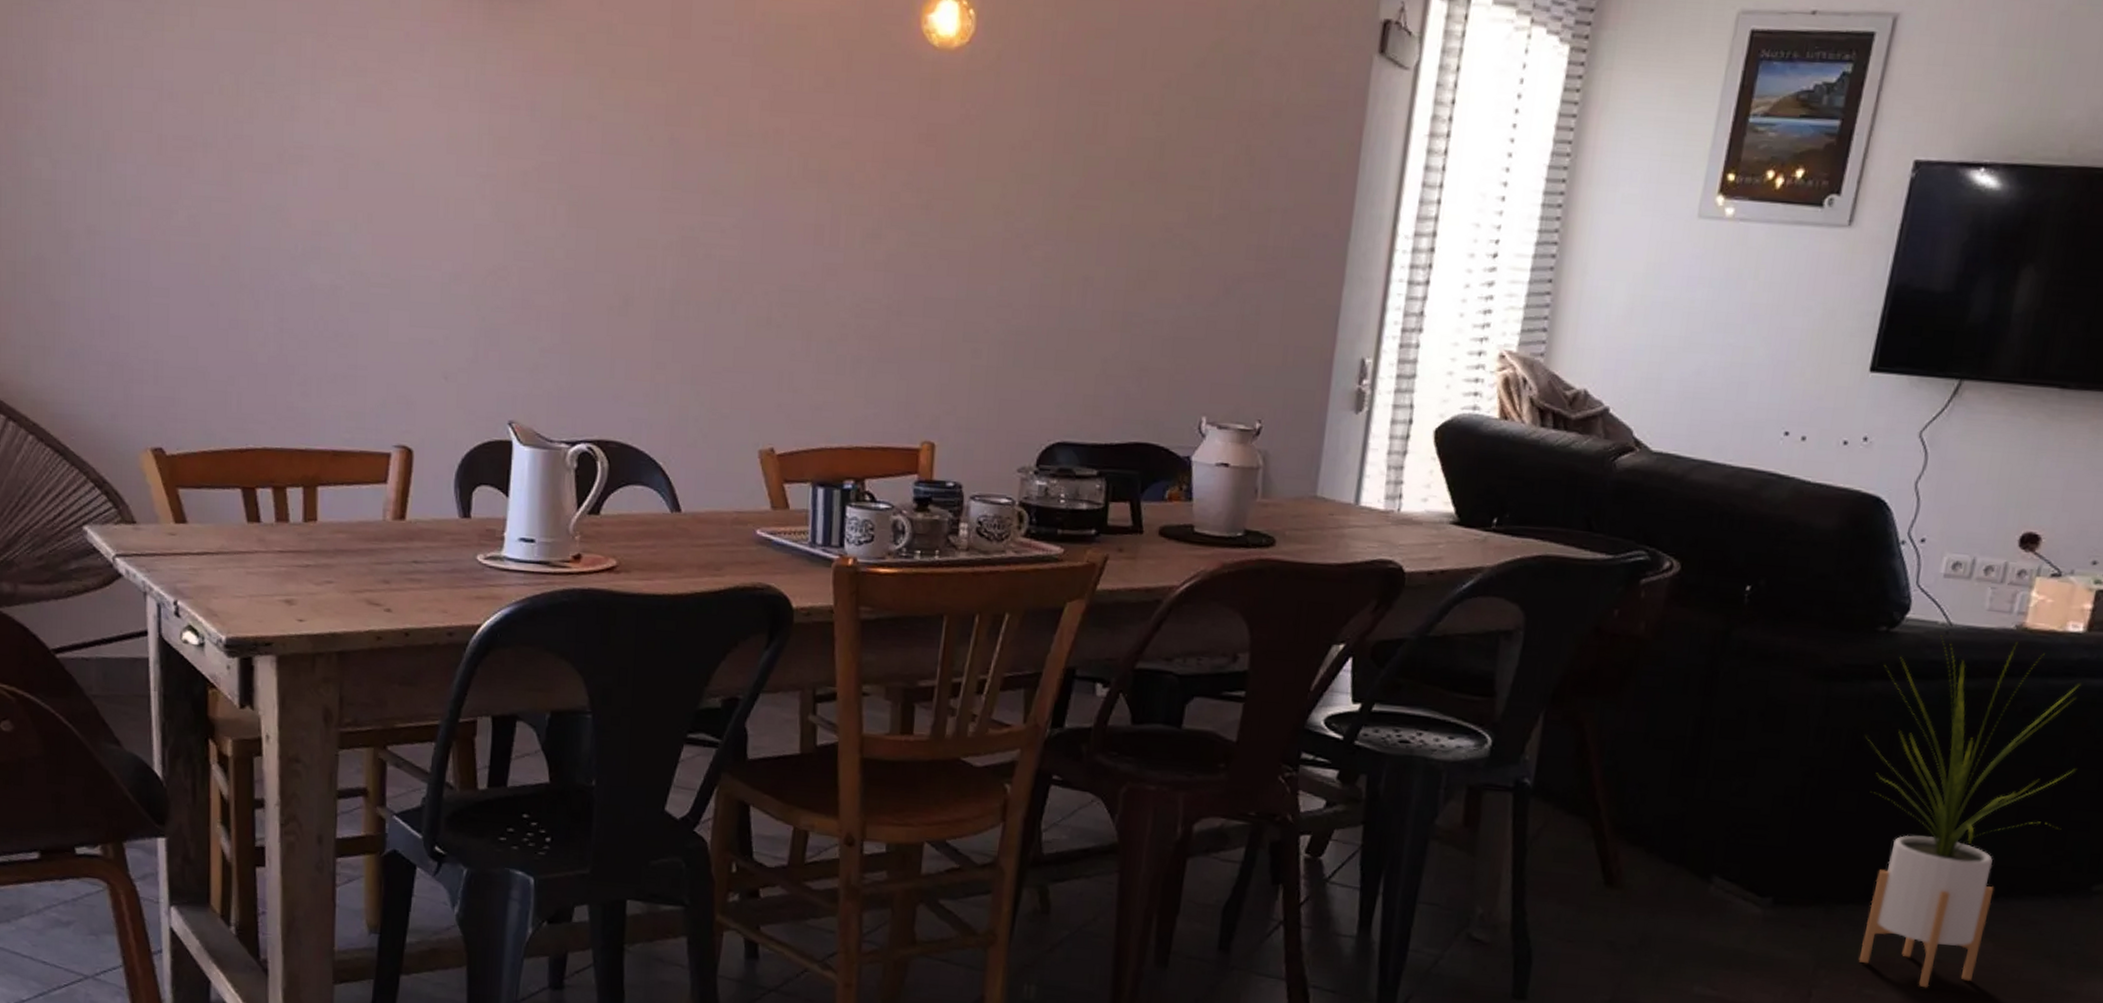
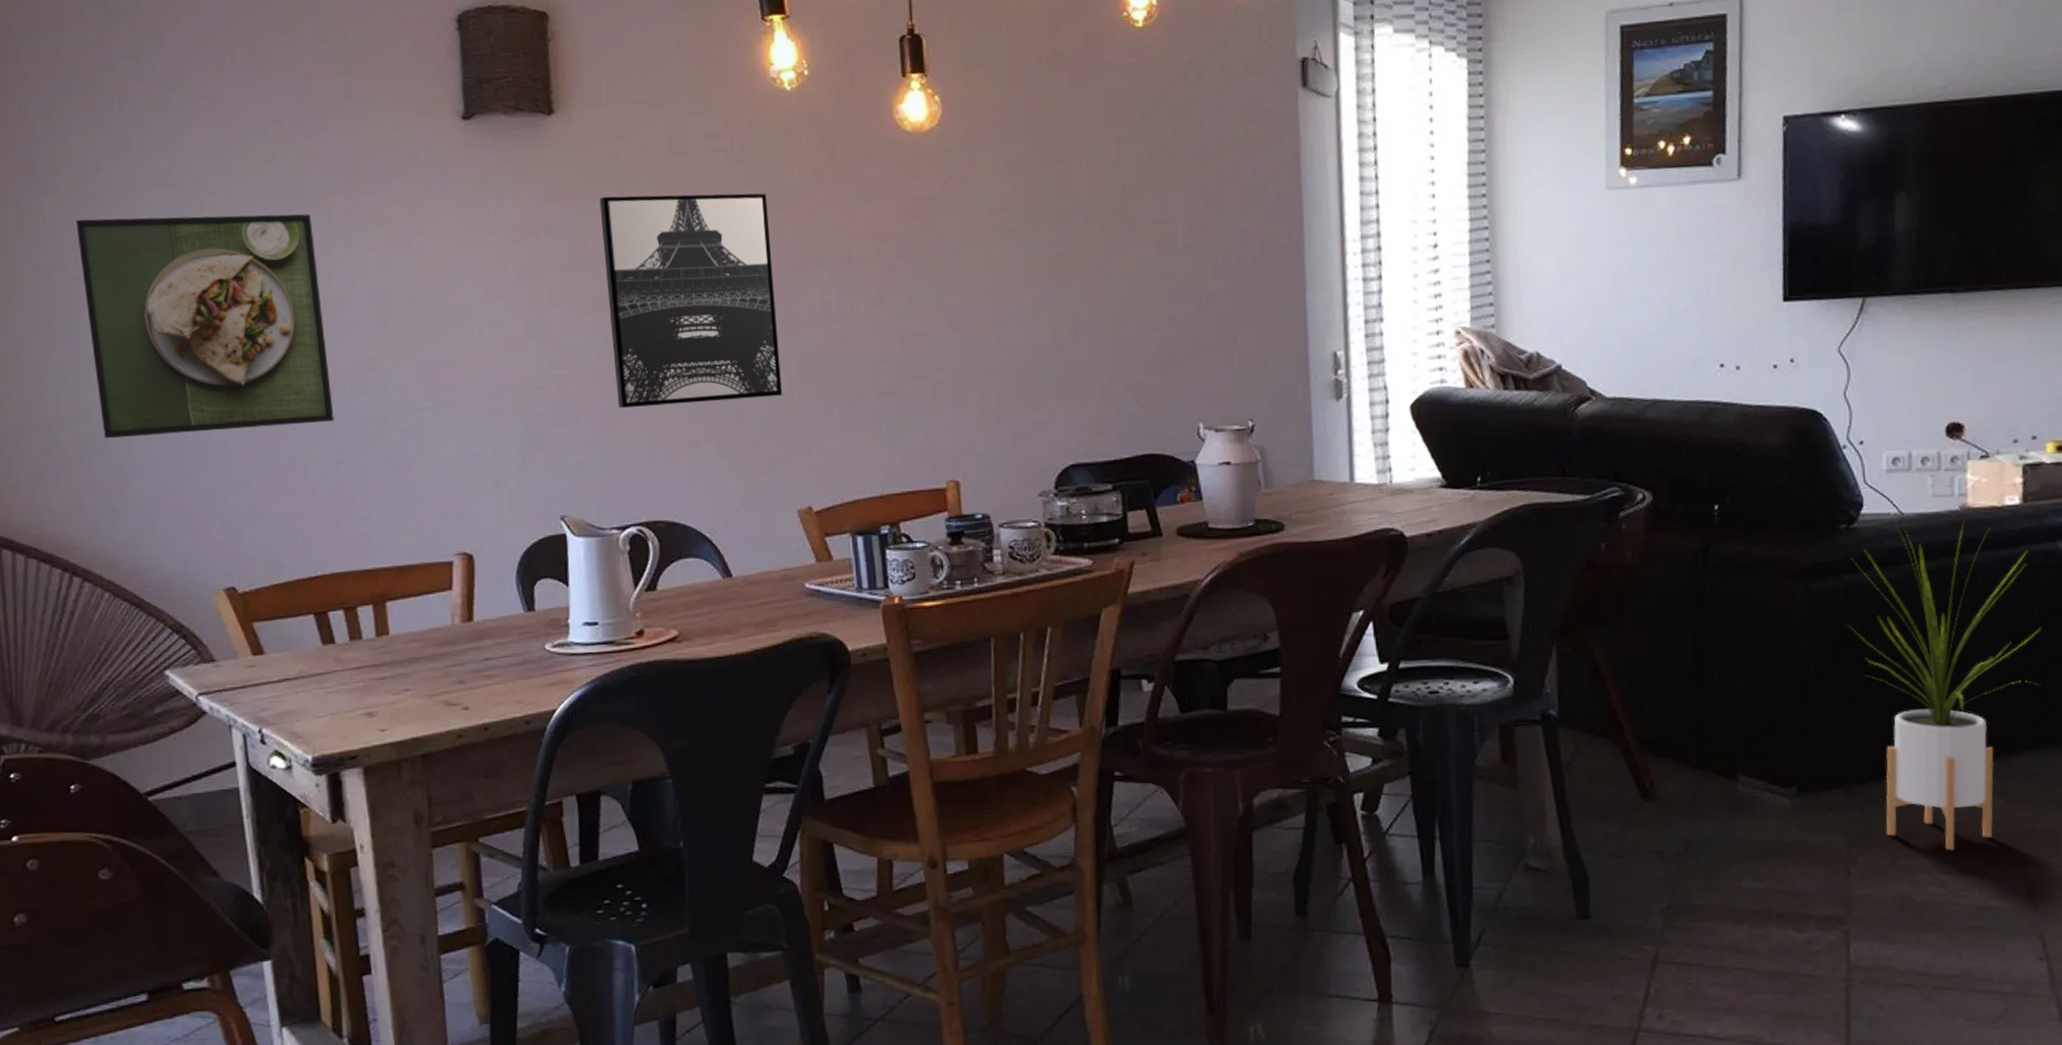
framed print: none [29,24,283,285] -> present [76,214,334,439]
wall art: none [583,76,771,324] -> present [599,193,782,408]

